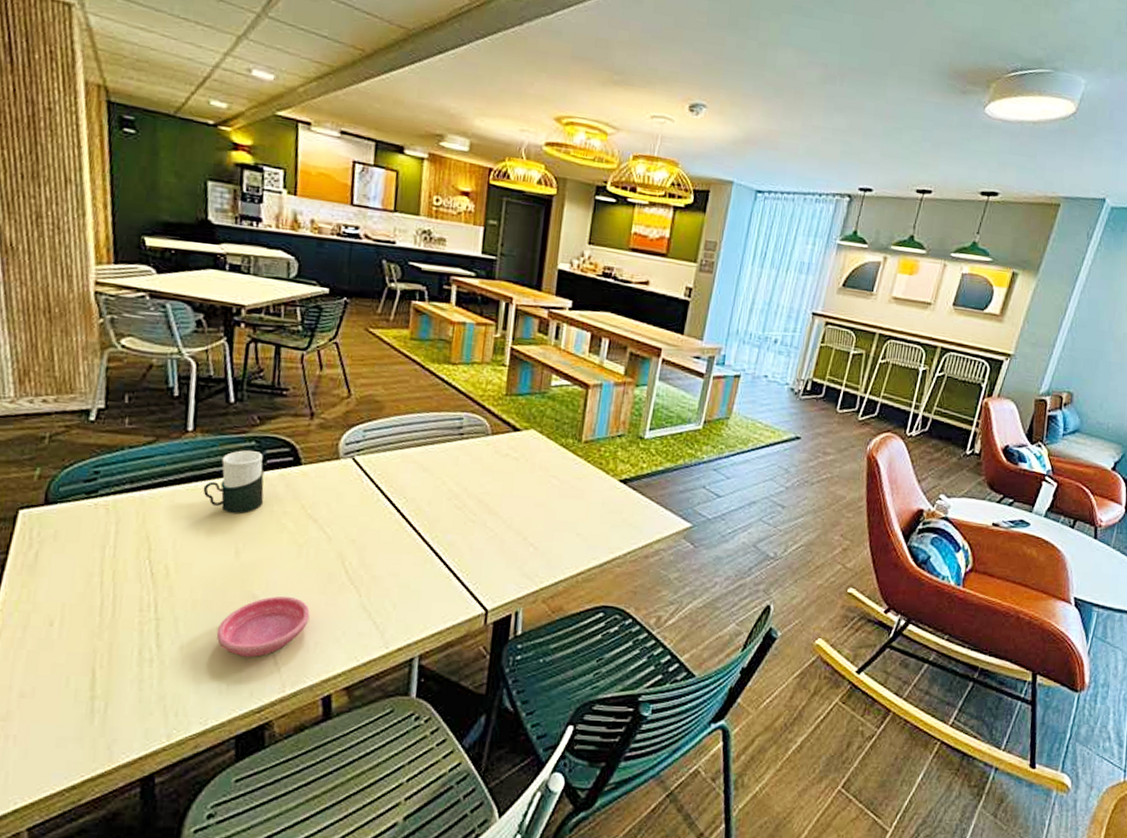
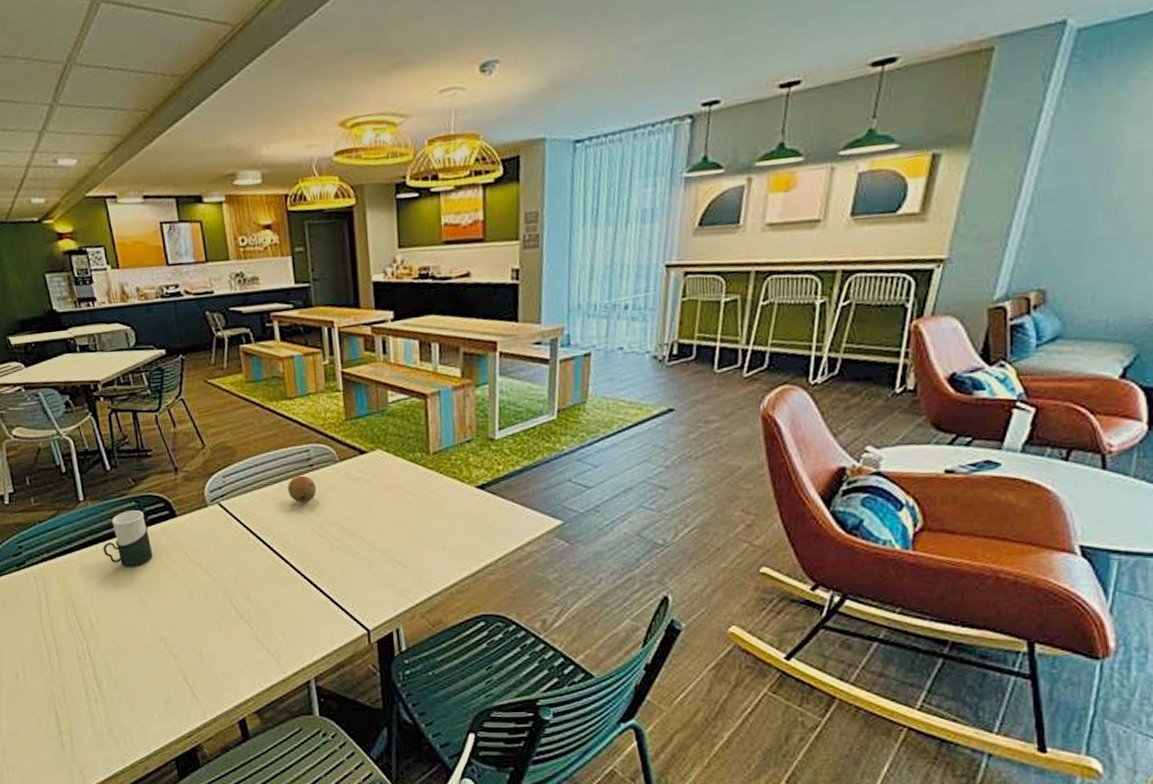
saucer: present [216,596,310,658] -> none [140,635,213,691]
fruit: none [431,442,463,471] -> present [288,475,317,503]

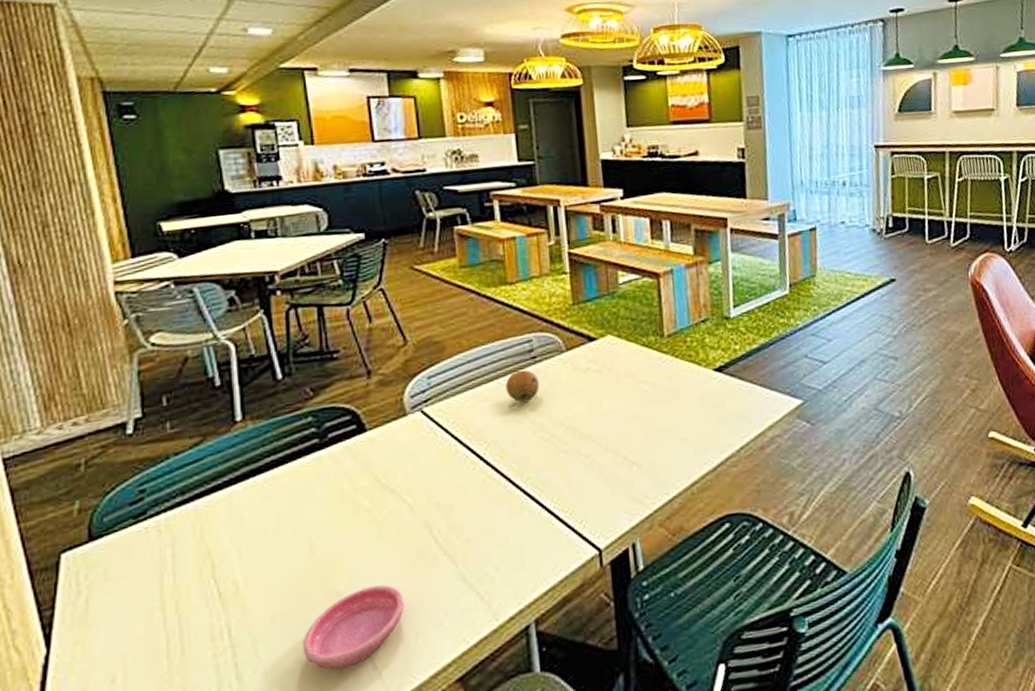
cup: present [102,510,153,567] -> none [262,427,332,504]
saucer: none [140,635,213,691] -> present [302,584,404,669]

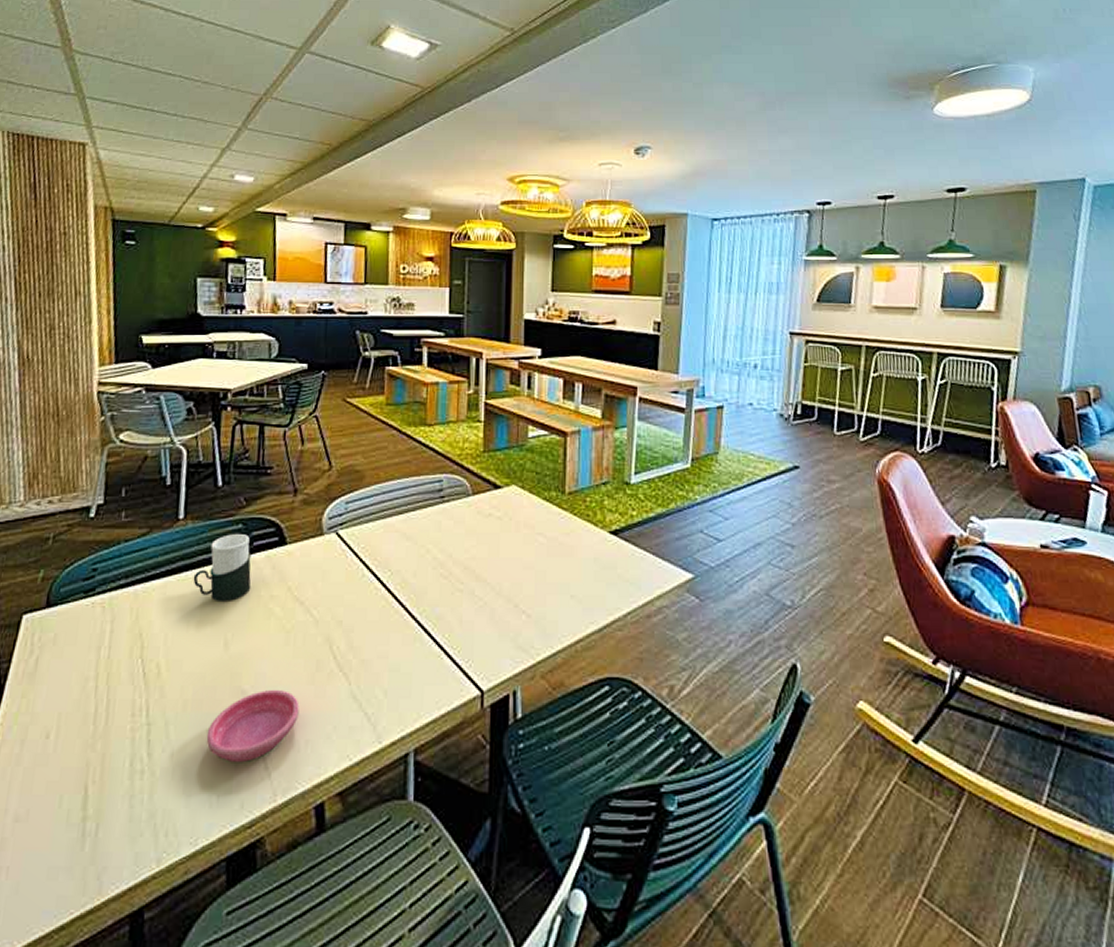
cup: none [262,427,332,504] -> present [193,534,252,601]
fruit: present [506,369,540,402] -> none [414,507,445,537]

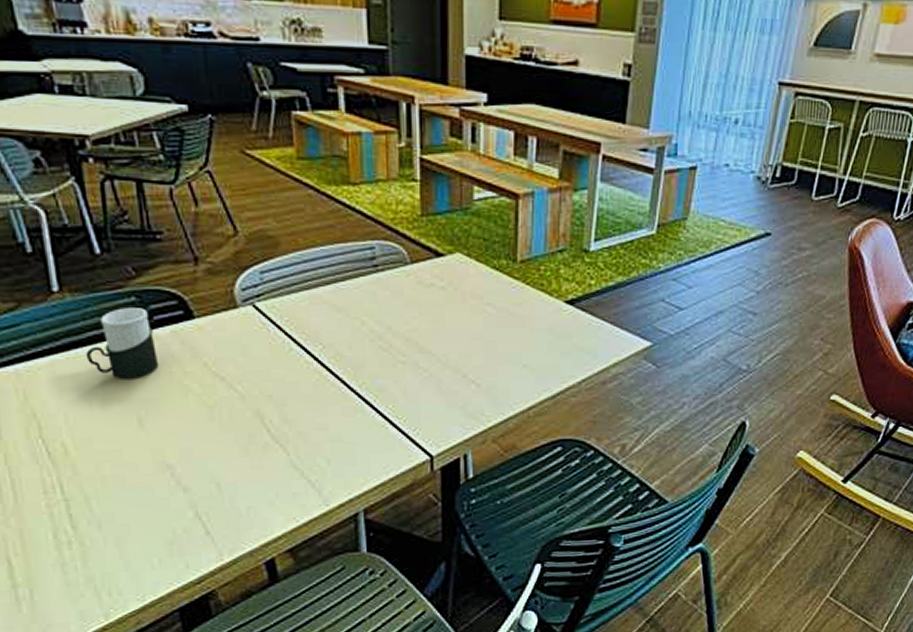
saucer: present [206,689,300,763] -> none [135,462,236,530]

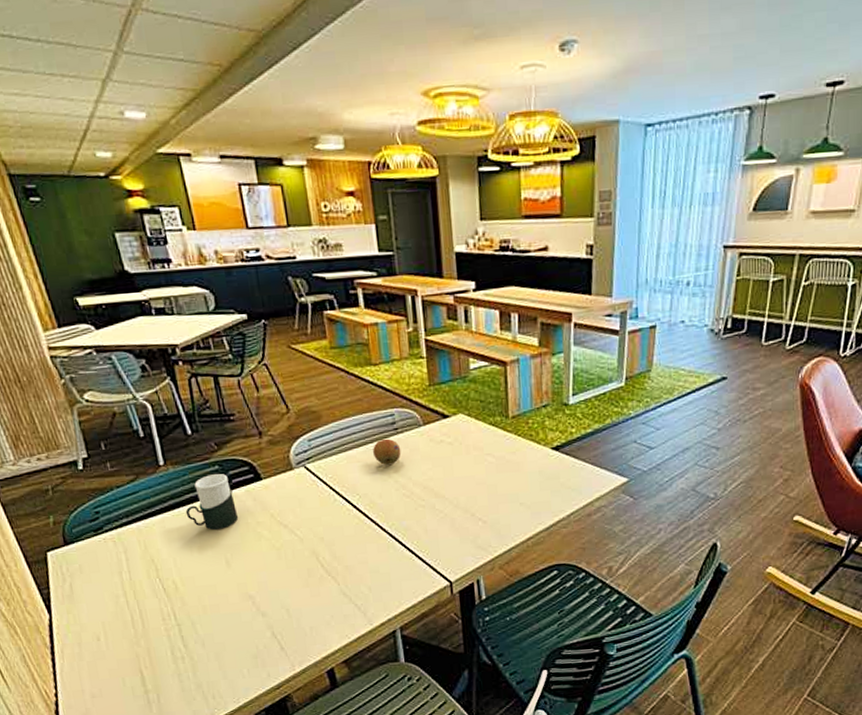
fruit: none [344,277,380,309] -> present [373,438,401,465]

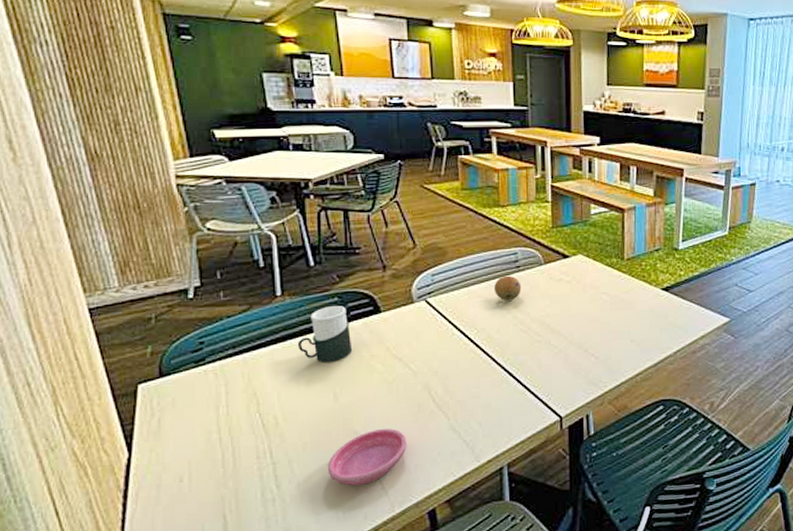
saucer: none [227,592,301,647] -> present [327,428,407,487]

